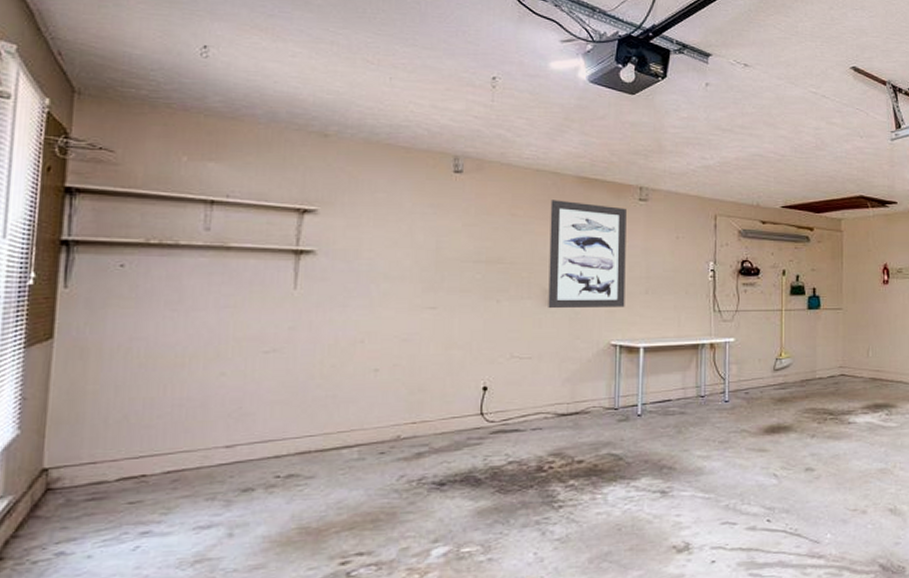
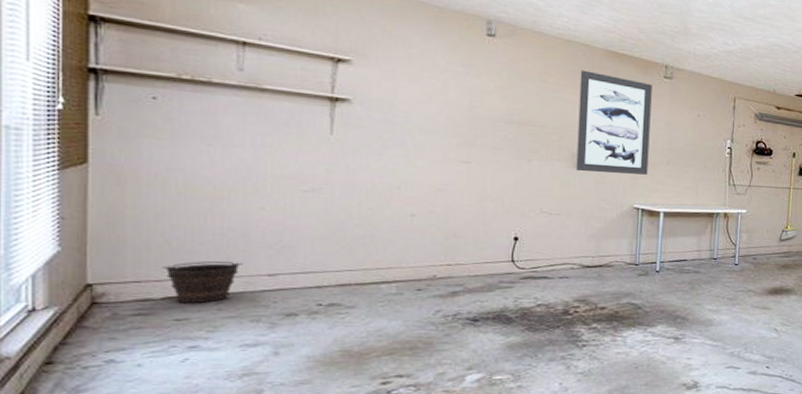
bucket: none [119,433,200,485] -> present [163,260,242,304]

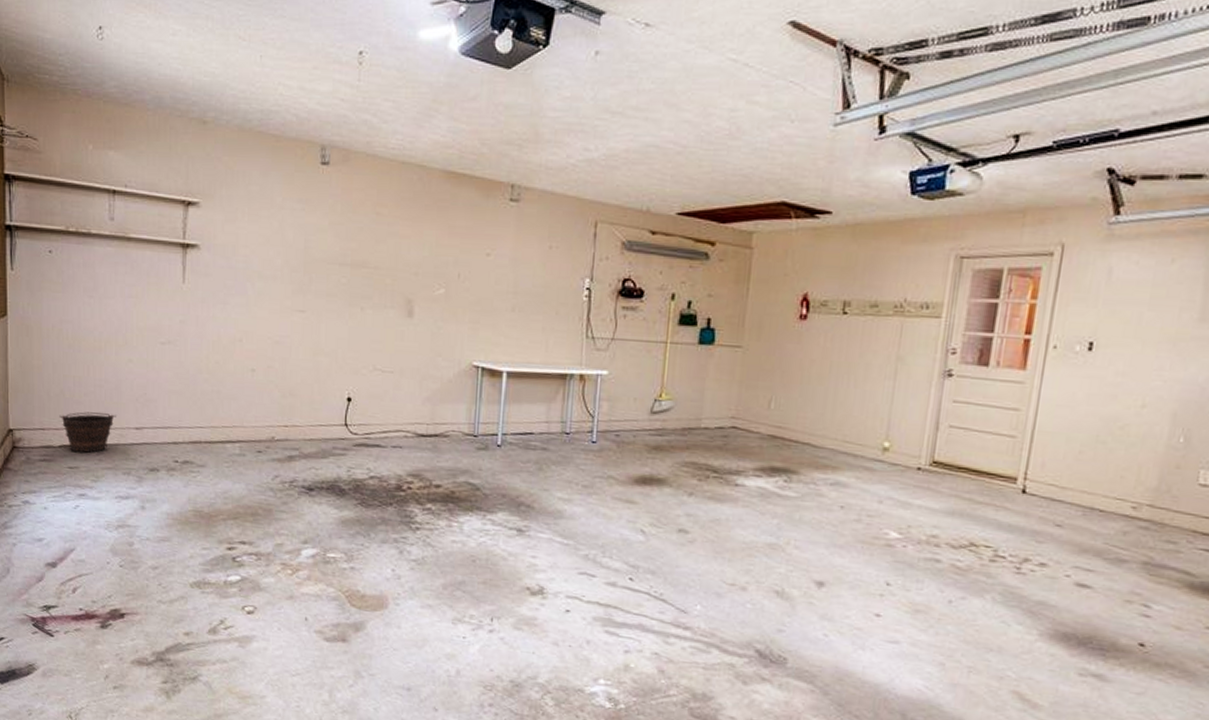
wall art: present [576,70,652,175] -> none [410,197,496,325]

